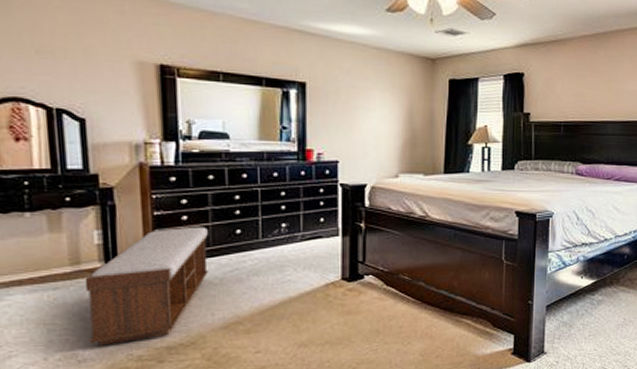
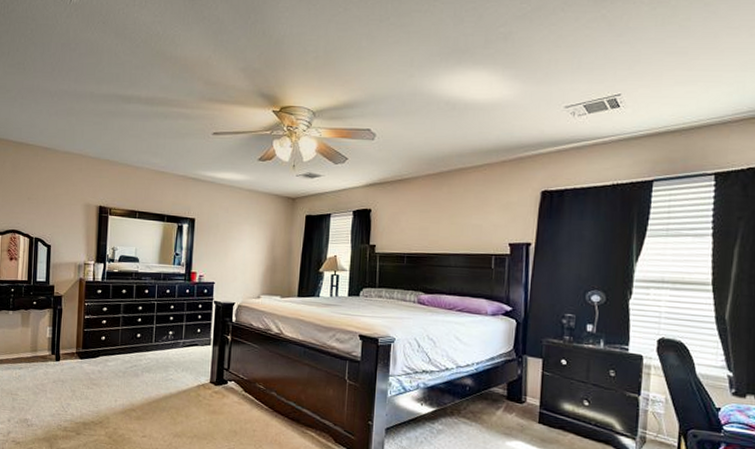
bench: present [84,226,208,346] -> none [36,329,118,416]

